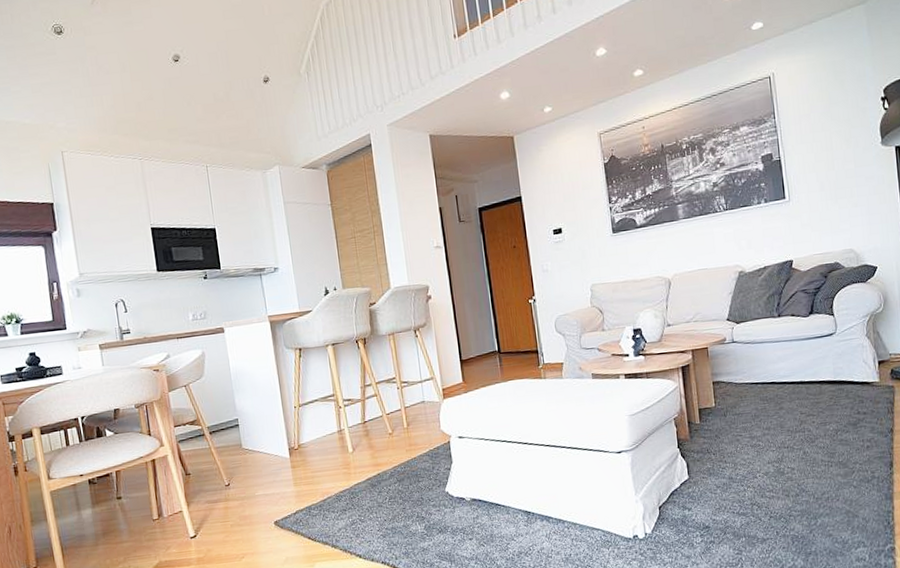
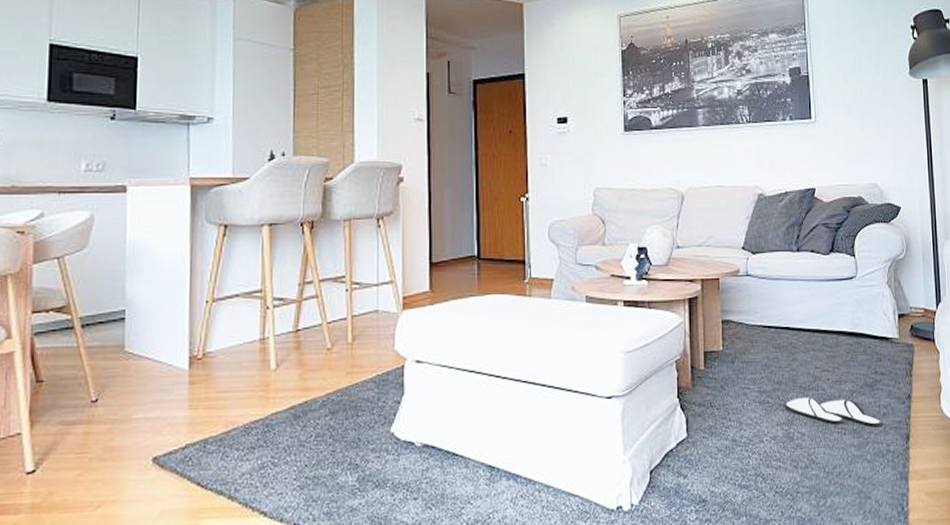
slippers: none [774,437,867,459] -> present [784,396,883,426]

